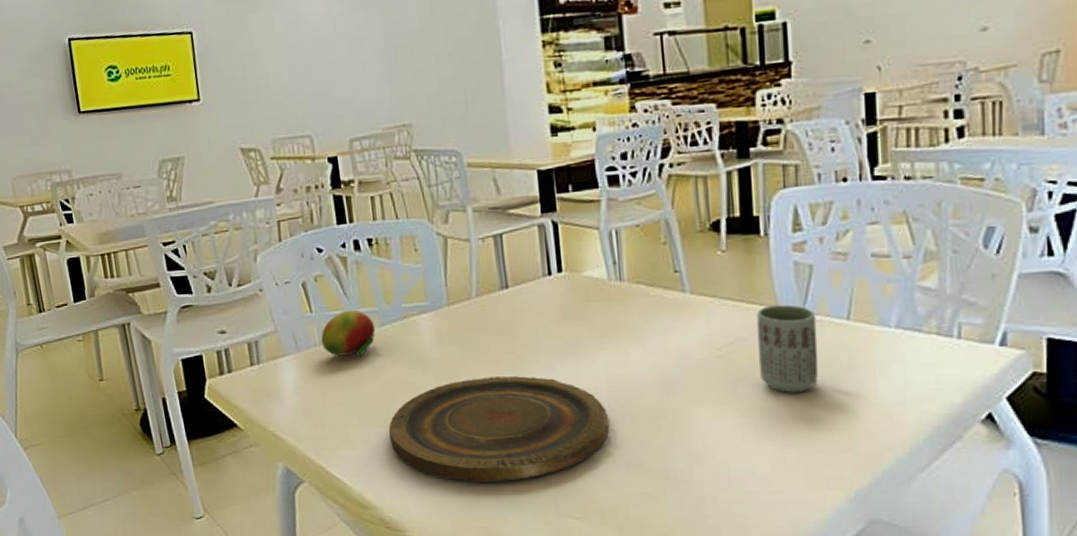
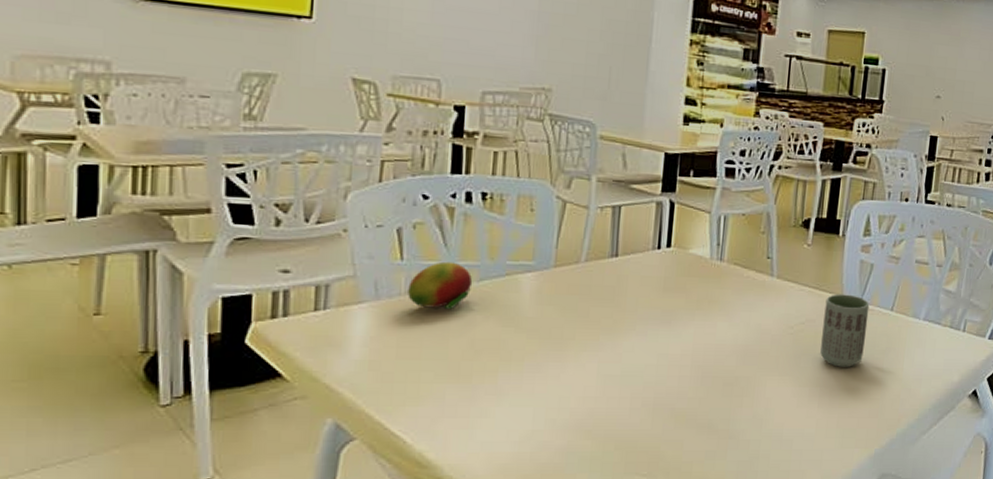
plate: present [389,375,610,482] -> none [466,338,689,441]

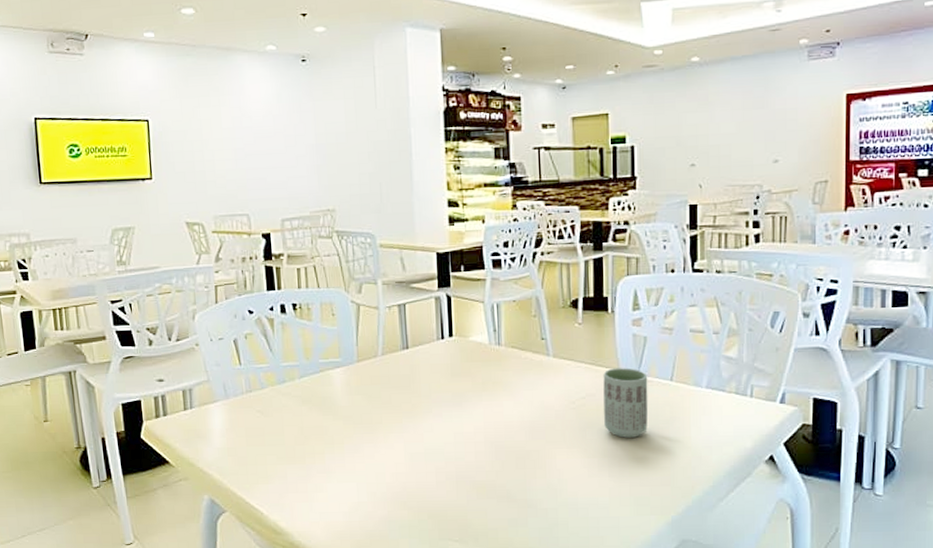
fruit: present [408,261,472,310] -> none [248,363,295,404]

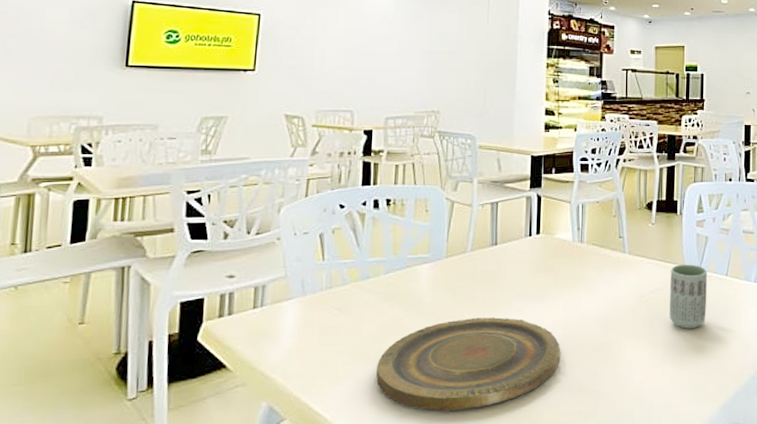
plate: none [302,421,485,511] -> present [376,317,561,411]

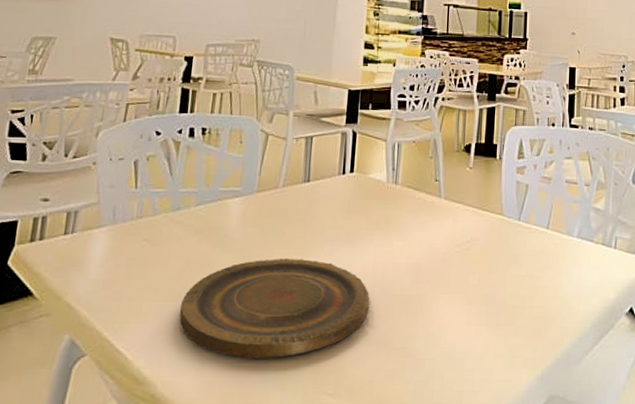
cup: present [670,264,708,329] -> none [486,213,527,285]

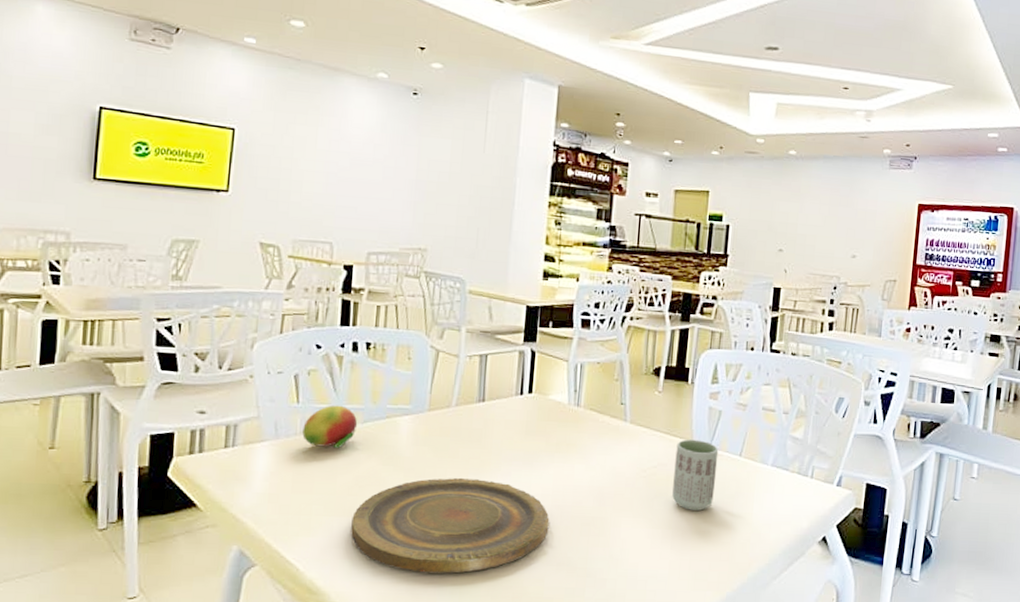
fruit: none [138,189,190,233] -> present [302,405,357,449]
cup: none [486,213,527,285] -> present [672,439,719,511]

